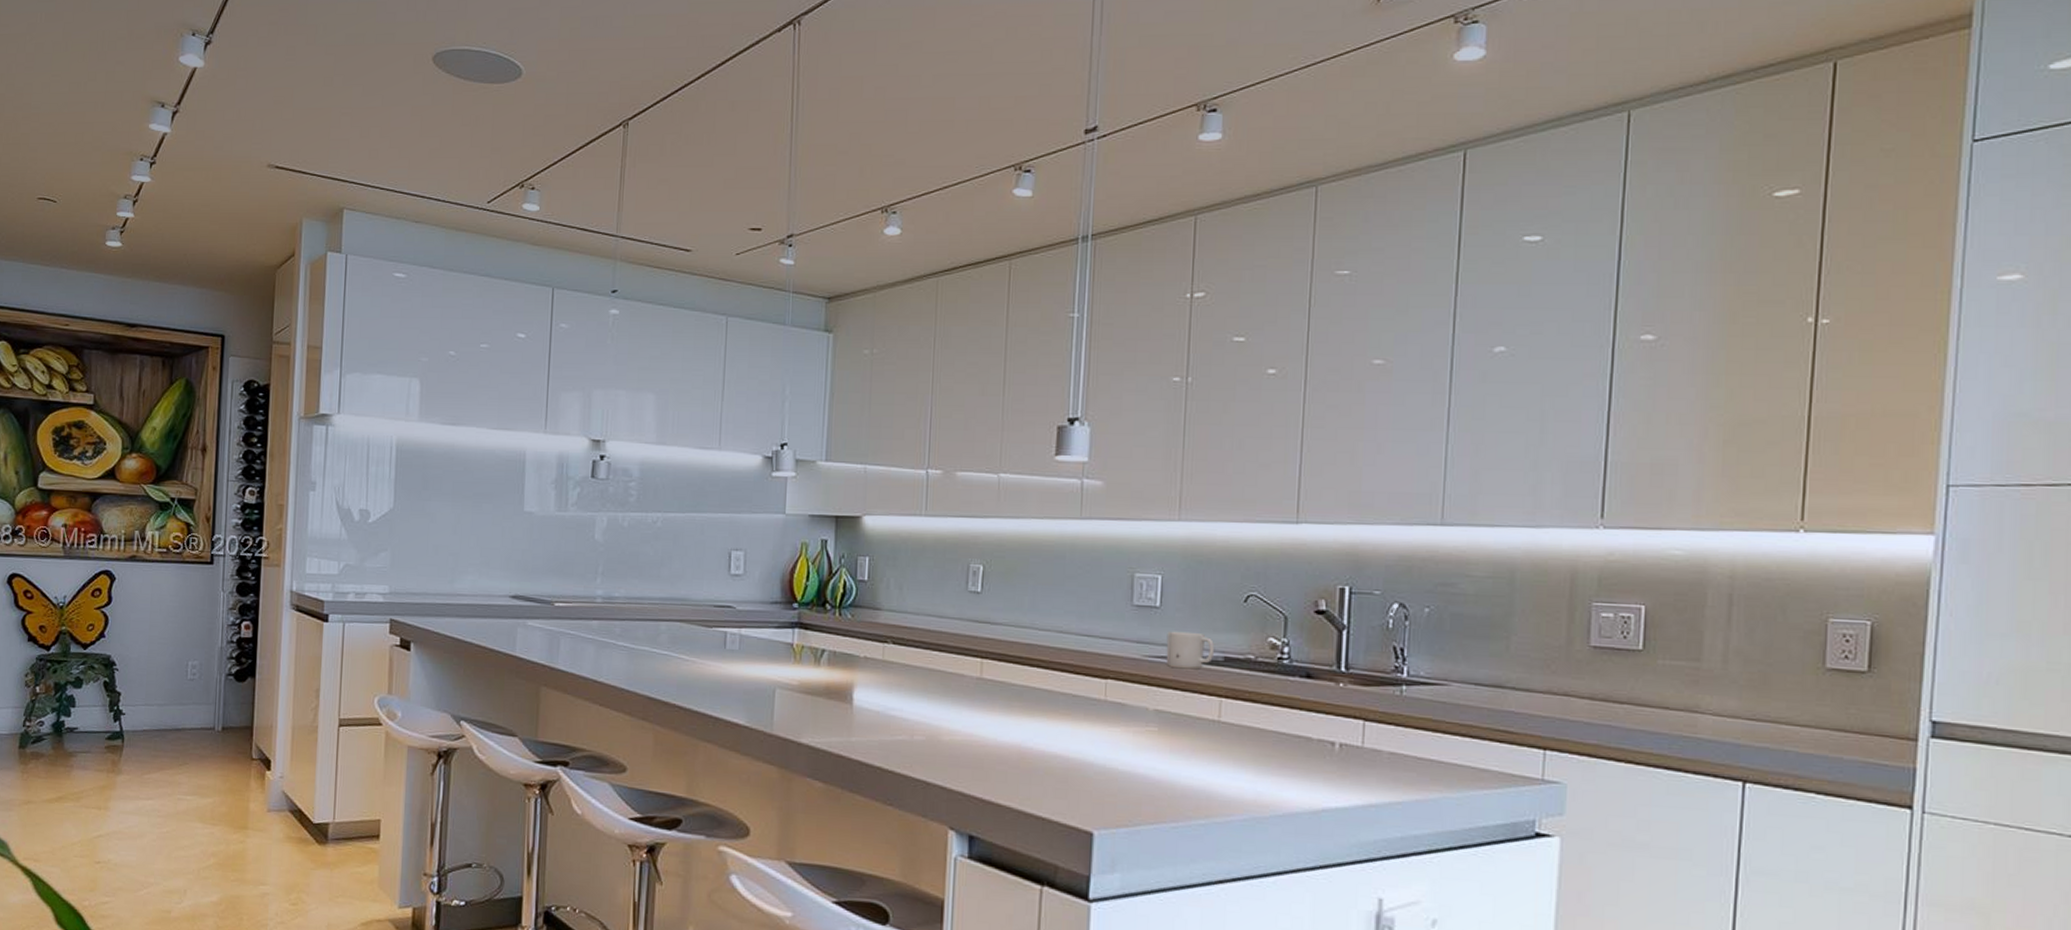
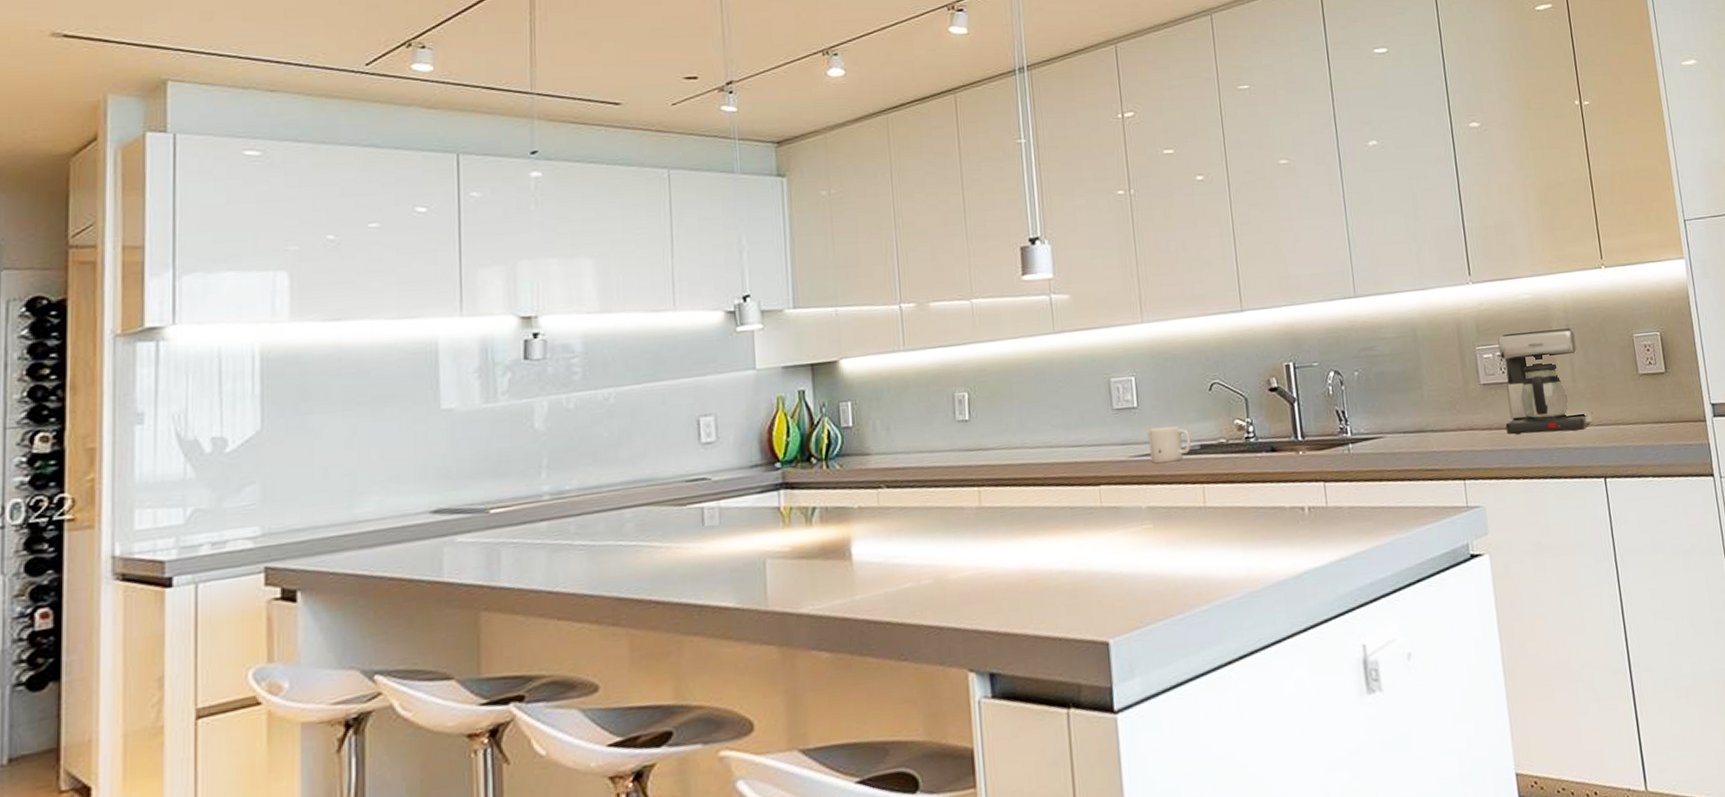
coffee maker: none [1614,594,1742,722] -> present [1498,327,1593,435]

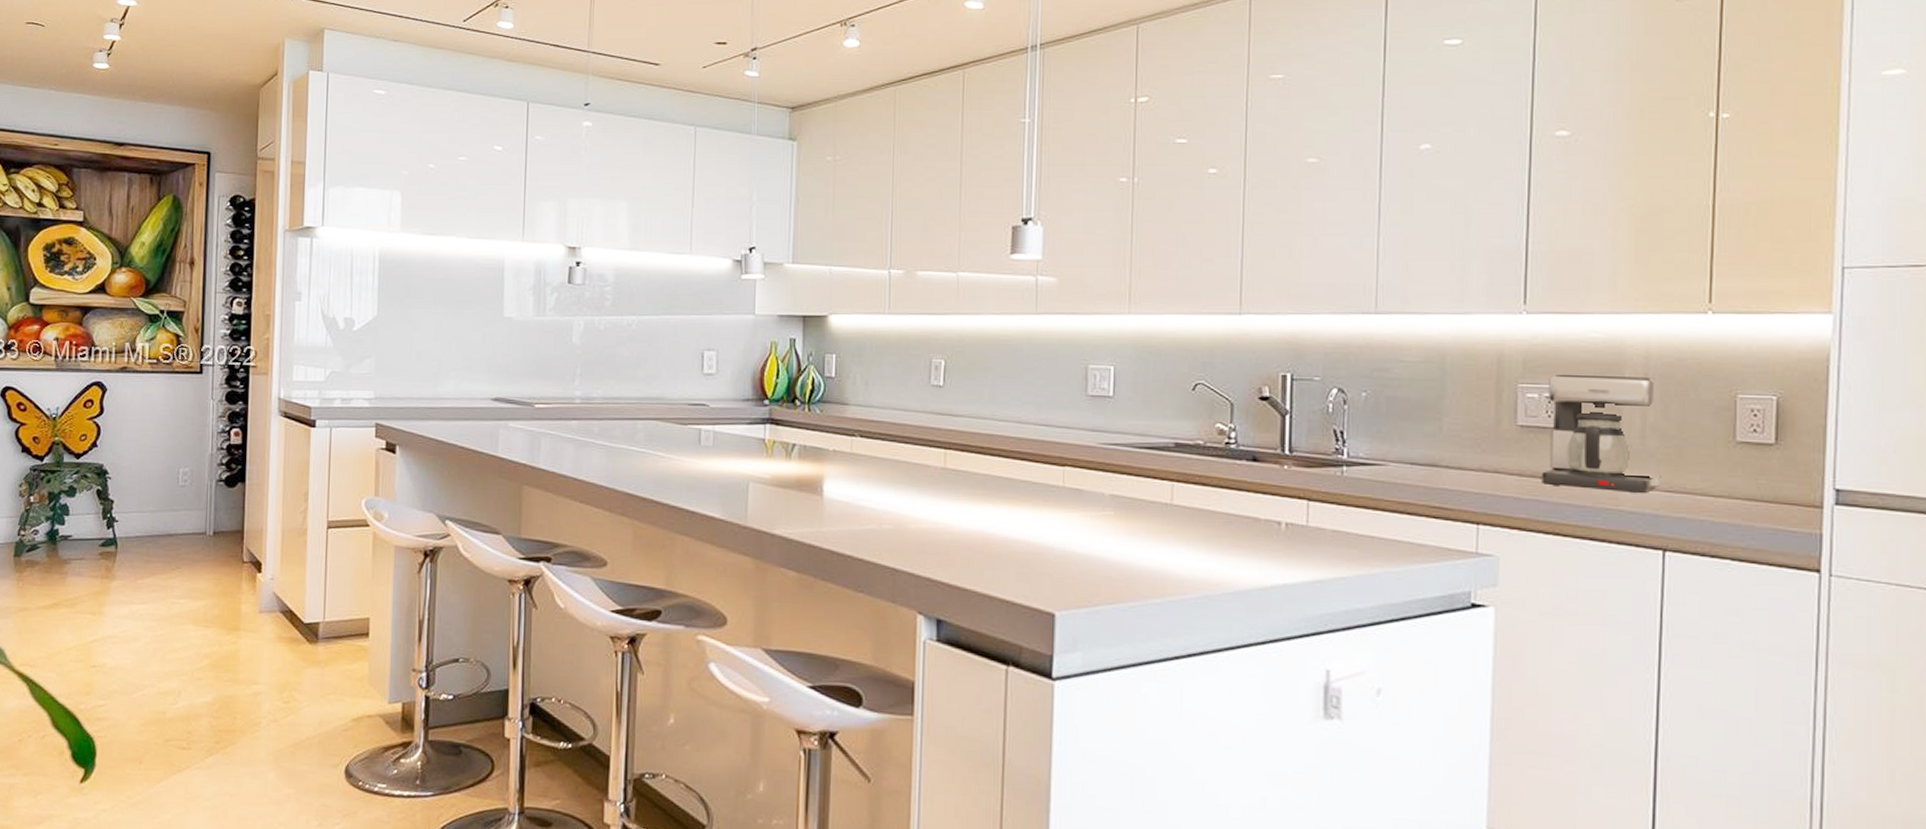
mug: present [1147,426,1192,464] -> none [1120,419,1166,456]

